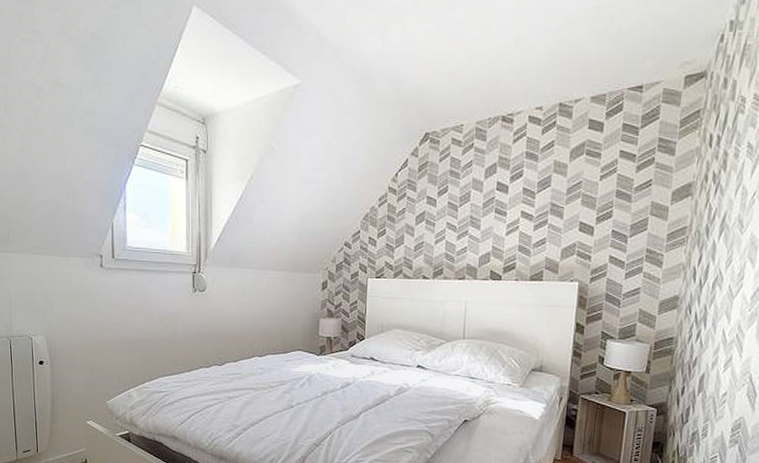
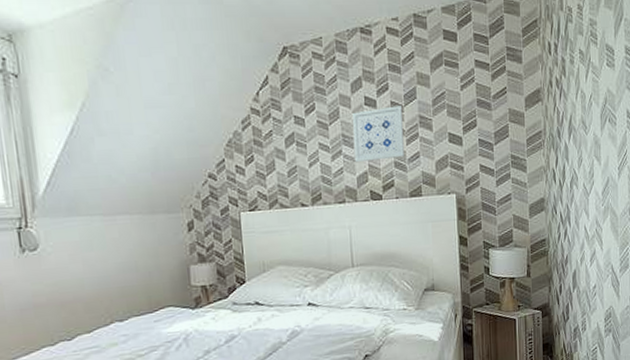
wall art: none [479,192,534,244] -> present [352,106,404,163]

